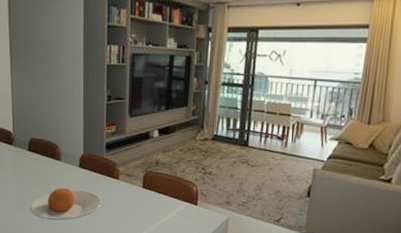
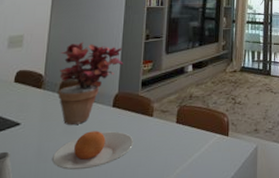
potted plant: none [25,101,87,181] -> present [58,41,124,126]

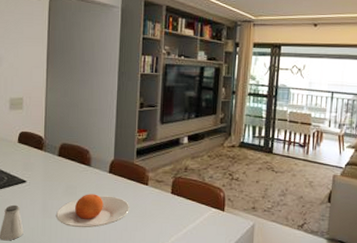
potted plant: present [58,41,124,126] -> none [57,107,118,187]

